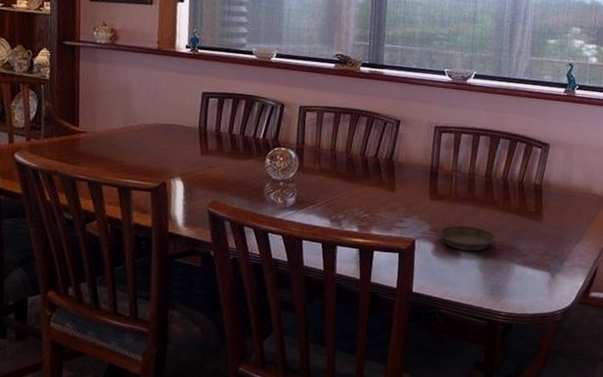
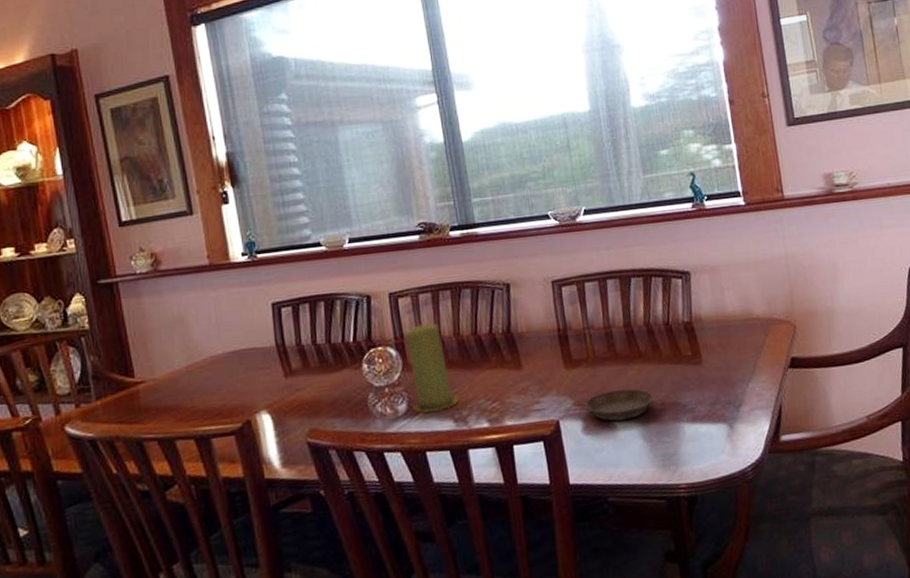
candle: none [299,137,339,210] -> present [404,322,460,414]

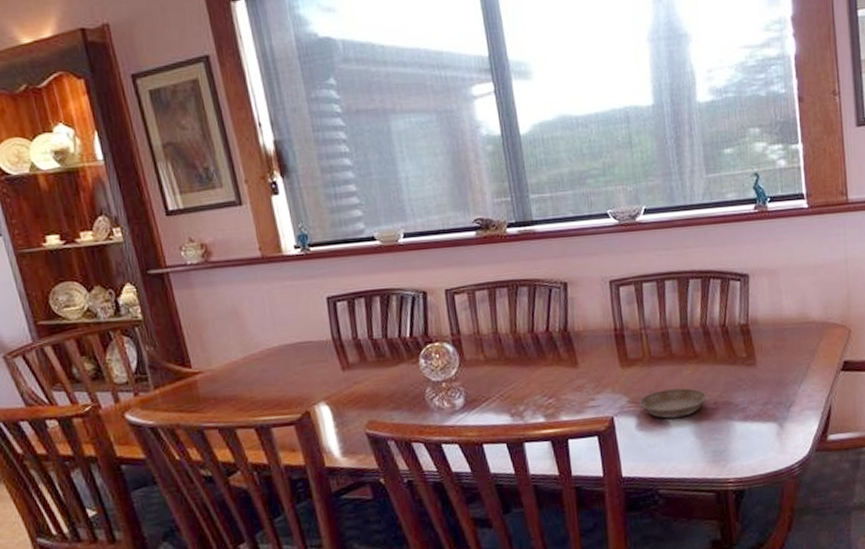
candle: present [404,322,460,414] -> none [461,319,516,408]

